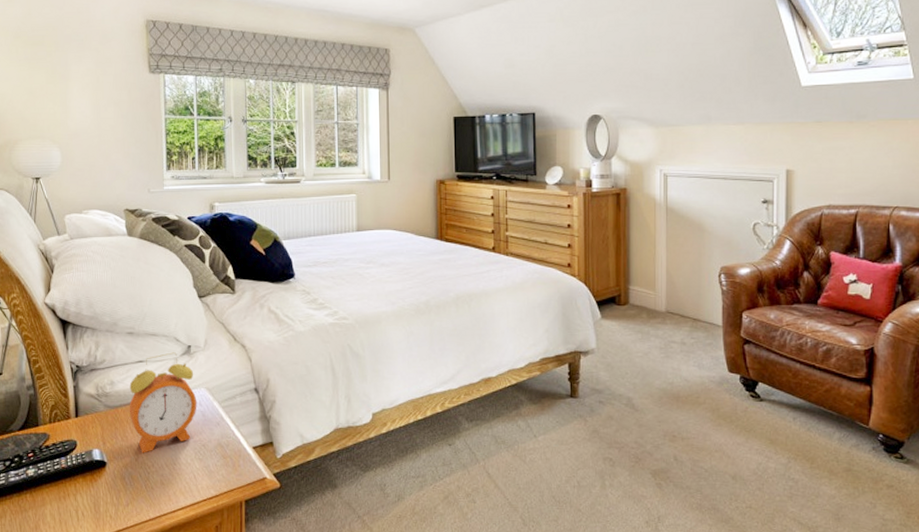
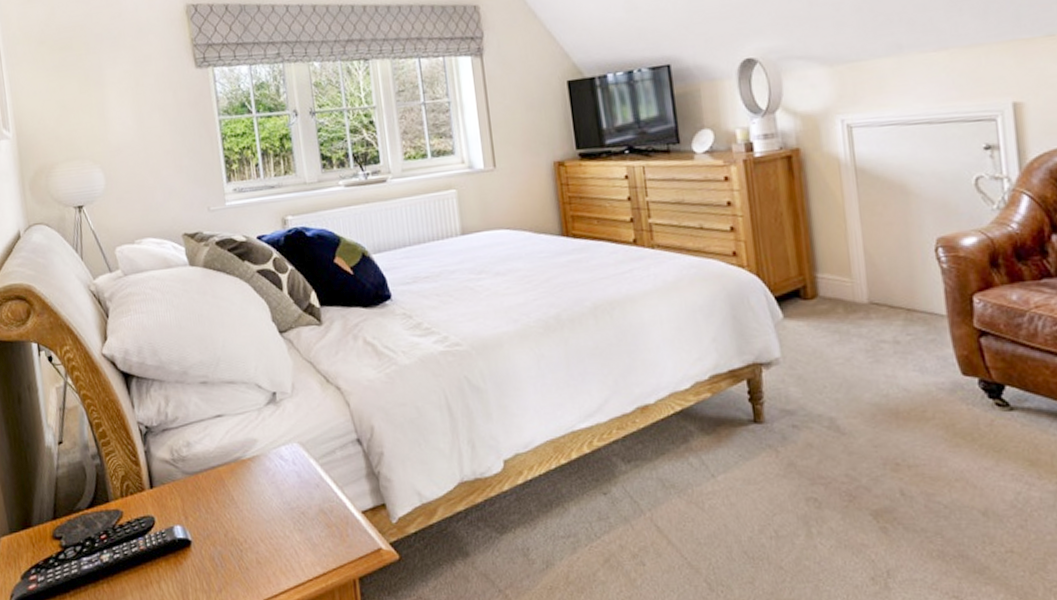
alarm clock: present [129,352,197,453] -> none [208,402,291,527]

